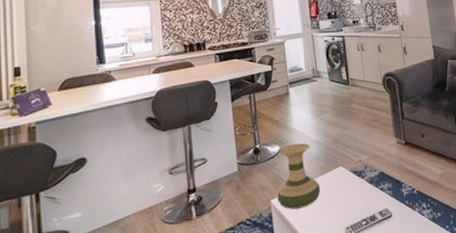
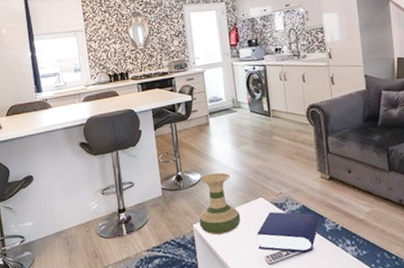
book: none [337,179,397,221] -> present [257,212,319,253]

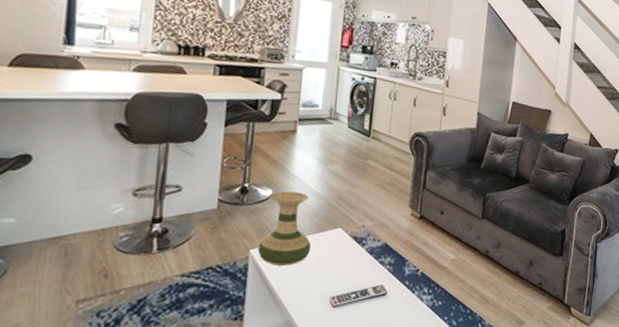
book: present [257,212,319,253] -> none [324,246,399,297]

